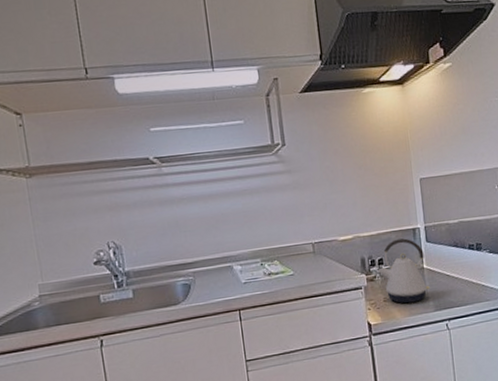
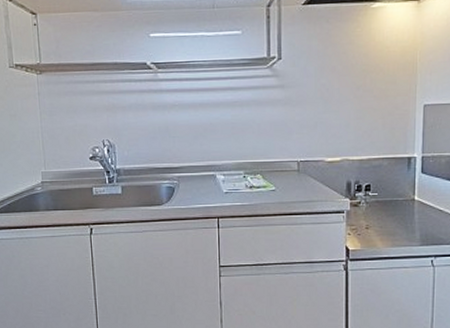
kettle: present [378,238,430,304] -> none [364,166,419,234]

